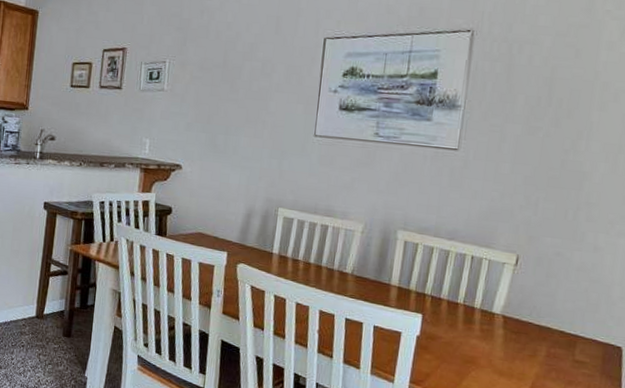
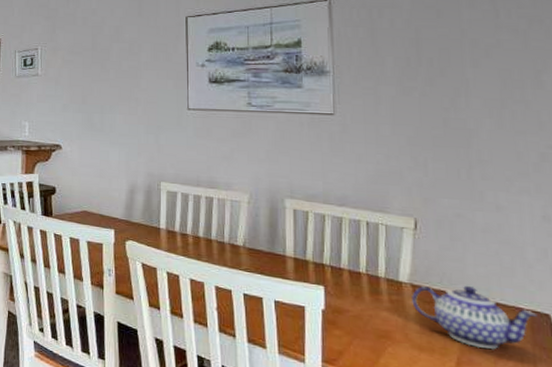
teapot: none [501,317,611,377] -> present [412,285,538,350]

